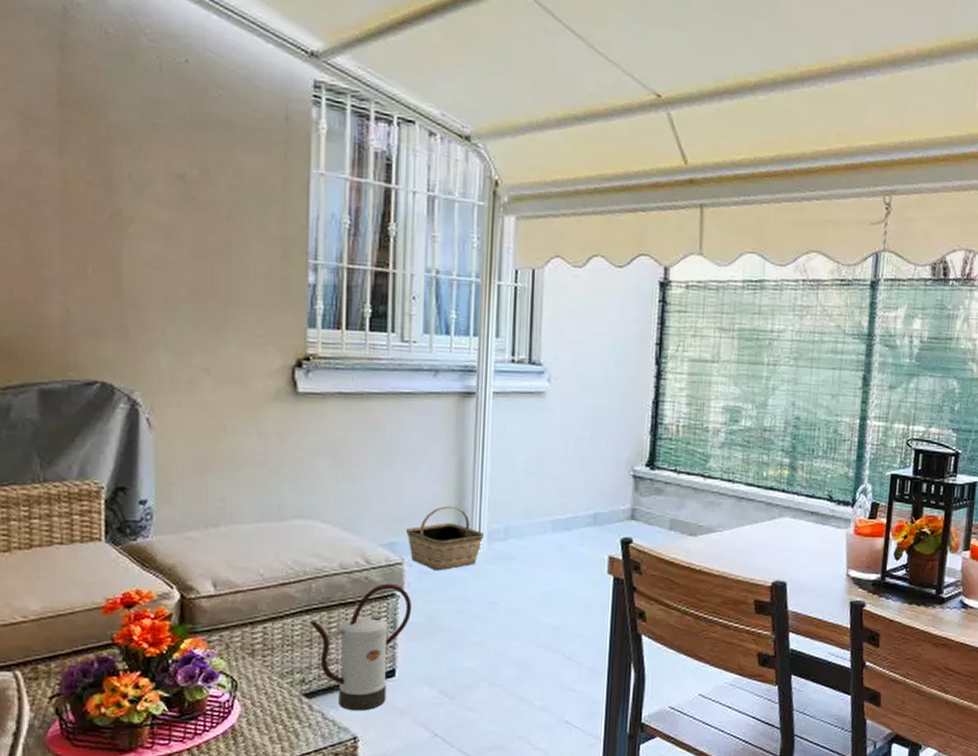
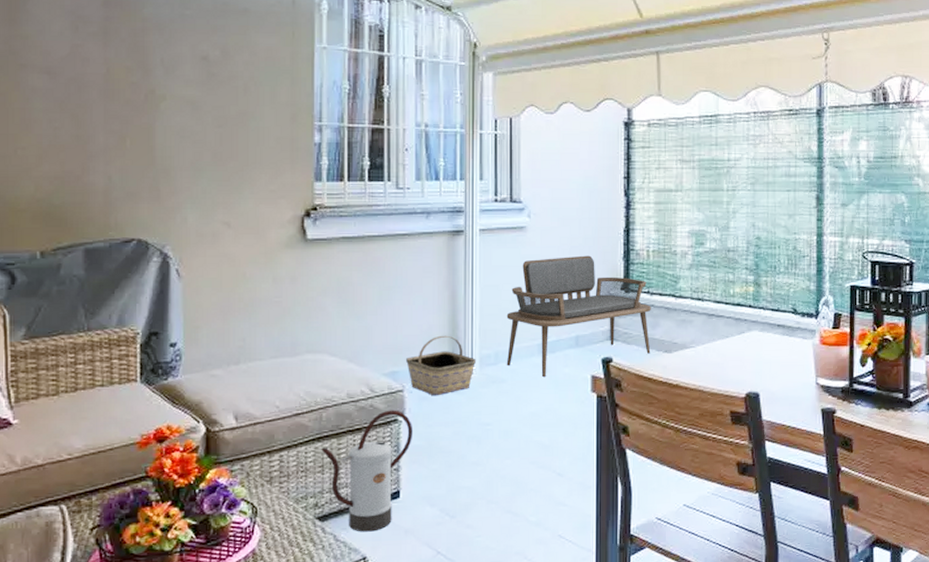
bench: none [517,427,677,556] -> present [506,255,651,378]

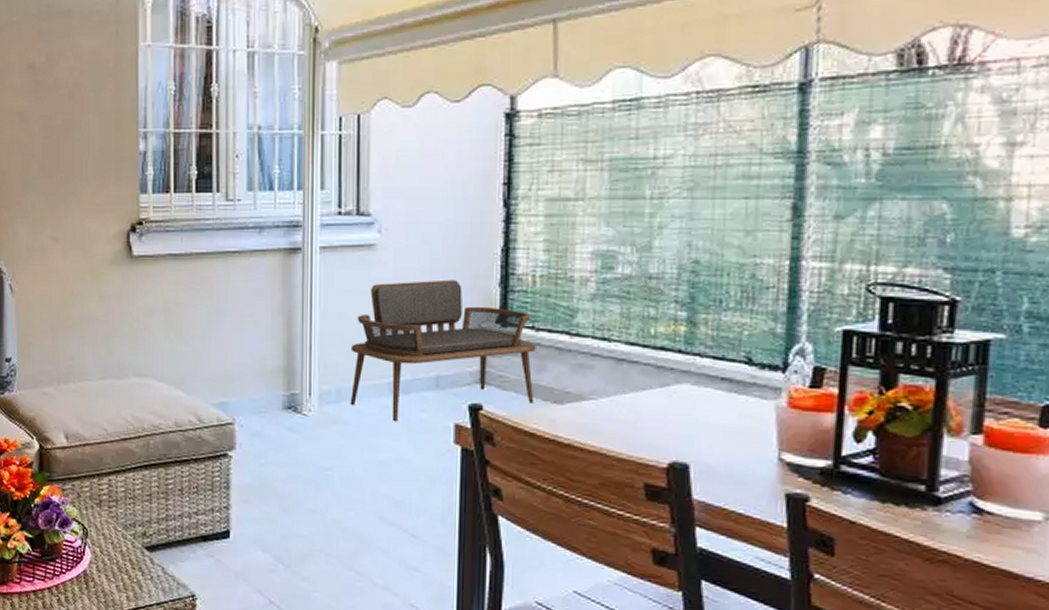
watering can: present [321,410,414,532] -> none [149,443,244,570]
basket: present [405,335,477,396] -> none [235,366,316,433]

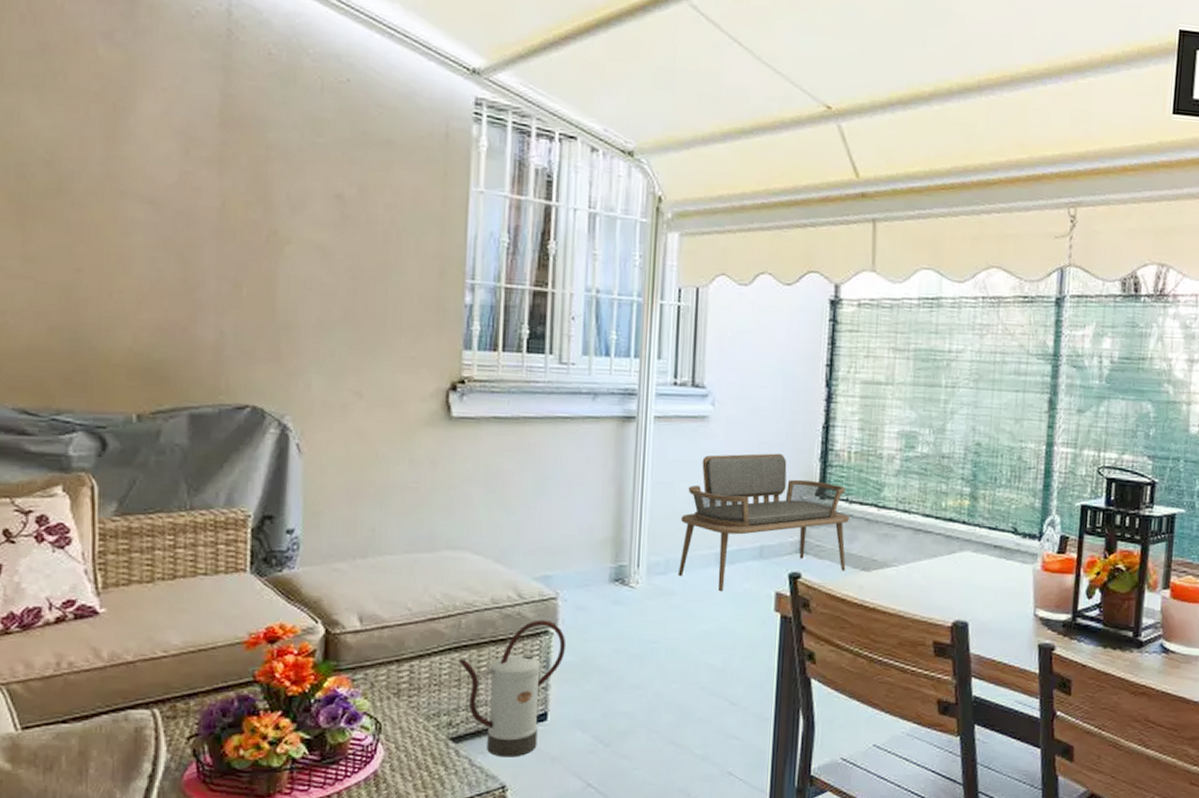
watering can: none [149,443,244,570] -> present [458,619,567,757]

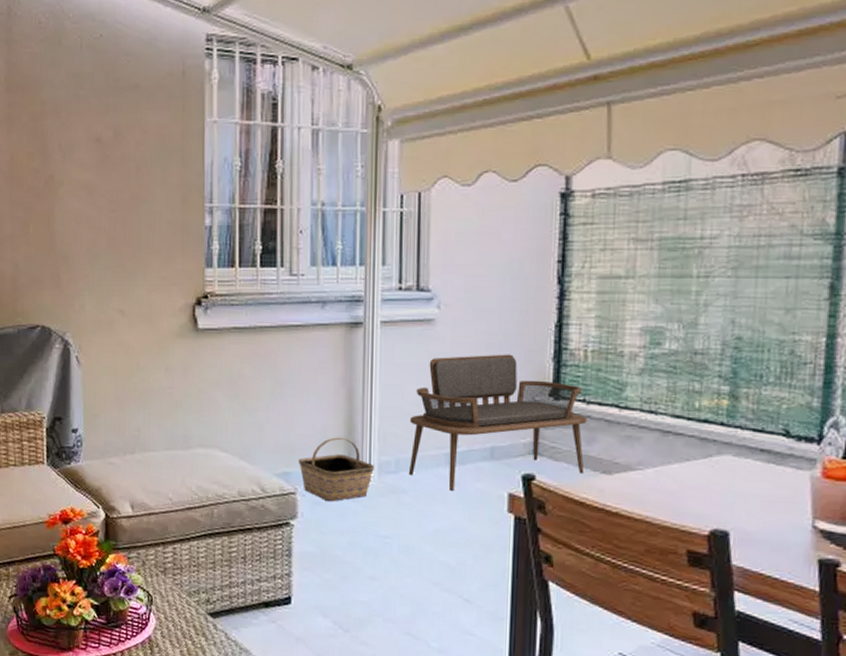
watering can: present [458,619,567,757] -> none [213,512,306,635]
basket: none [560,537,644,607] -> present [298,437,375,502]

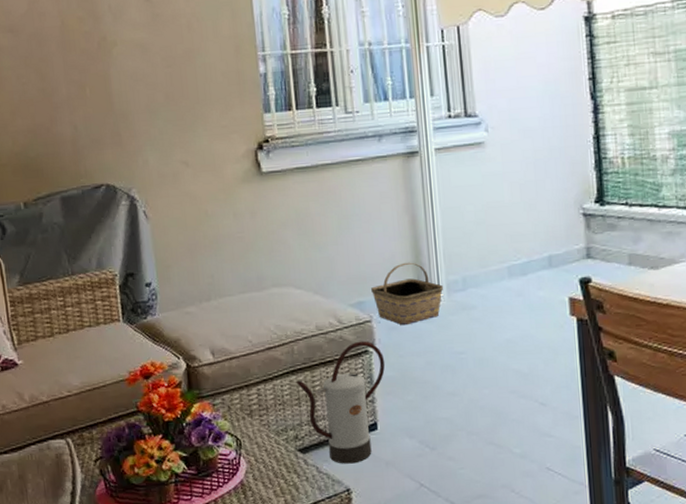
watering can: none [213,512,306,635] -> present [296,341,386,464]
bench: present [408,354,587,492] -> none [471,168,635,302]

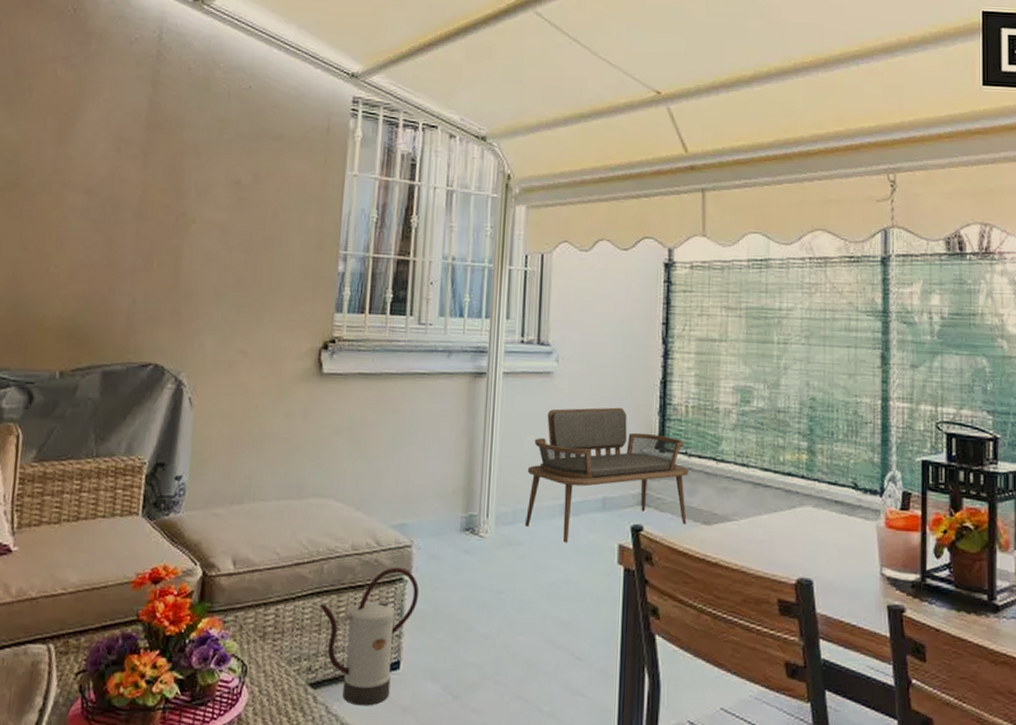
basket: present [370,262,444,326] -> none [415,487,493,555]
bench: none [471,168,635,302] -> present [524,407,689,543]

